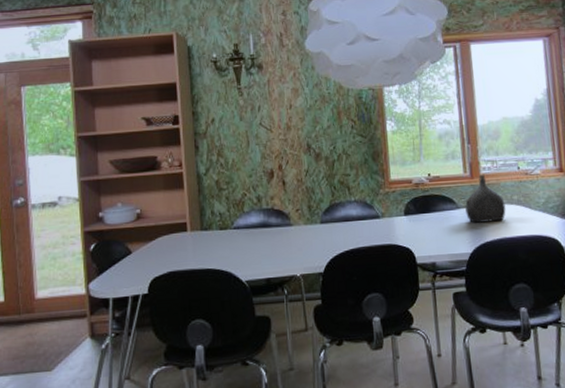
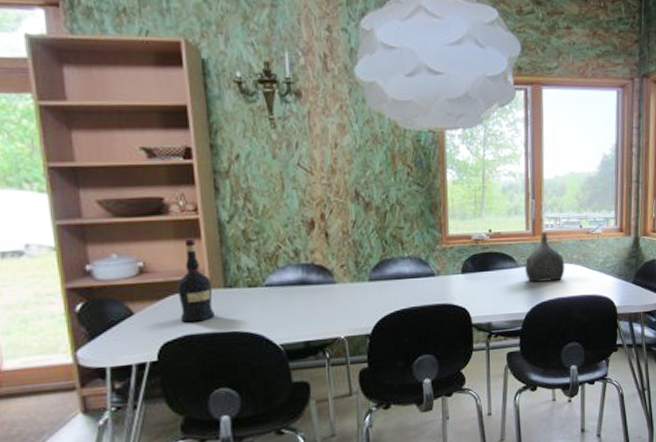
liquor: none [164,189,194,261] -> present [176,238,216,323]

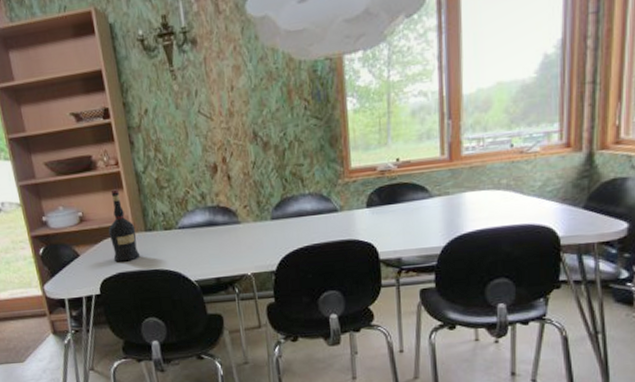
water jug: present [525,231,565,282] -> none [440,155,491,213]

